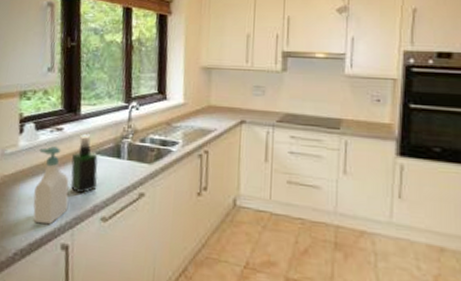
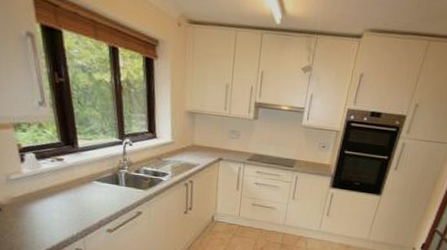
soap bottle: present [33,146,69,225] -> none [43,174,78,235]
spray bottle: present [70,133,99,194] -> none [76,164,101,213]

